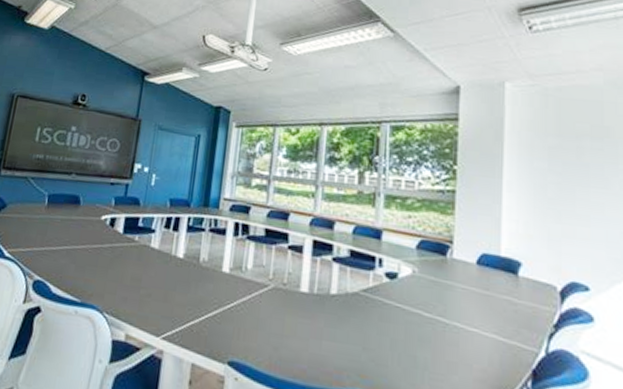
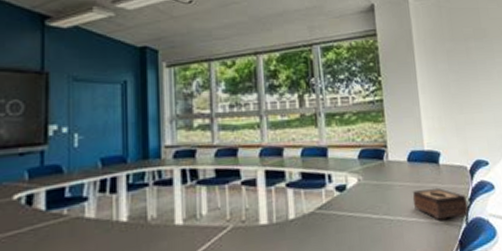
tissue box: none [476,299,550,346] -> present [412,188,469,220]

